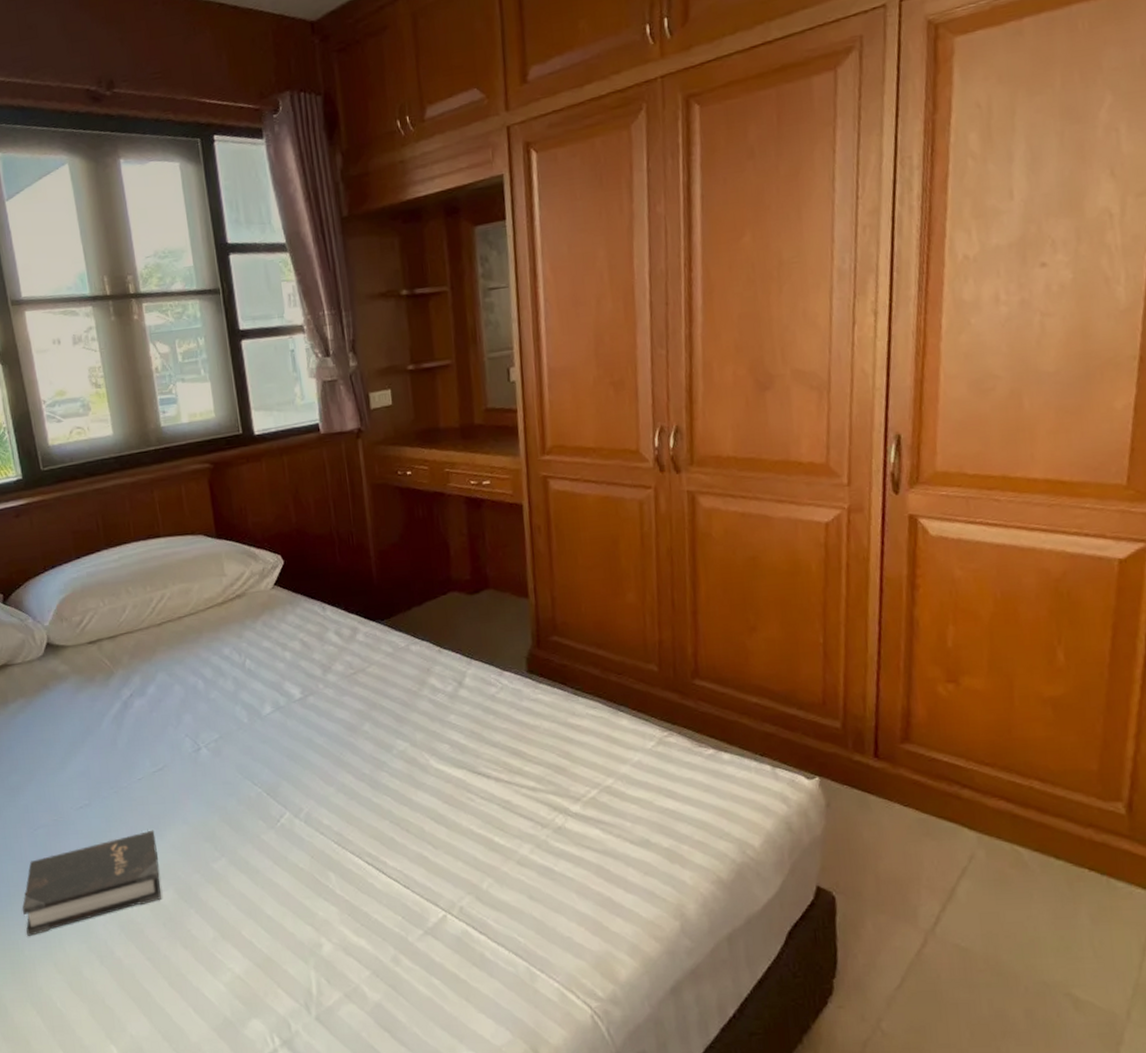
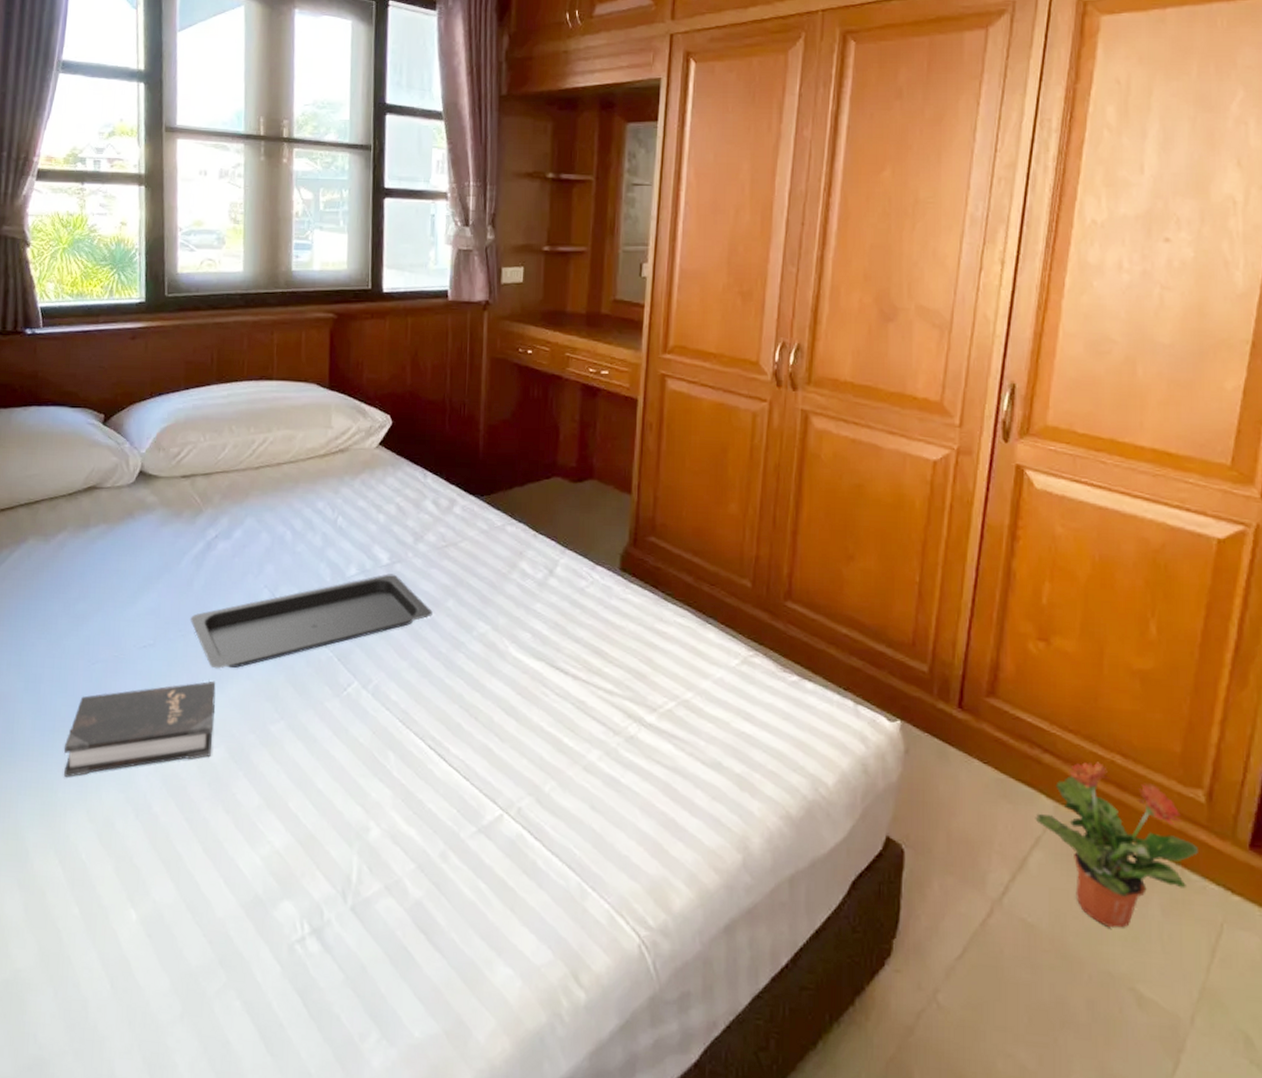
serving tray: none [119,707,351,819] -> present [190,574,433,669]
potted plant: none [959,790,1122,941] -> present [1035,762,1198,928]

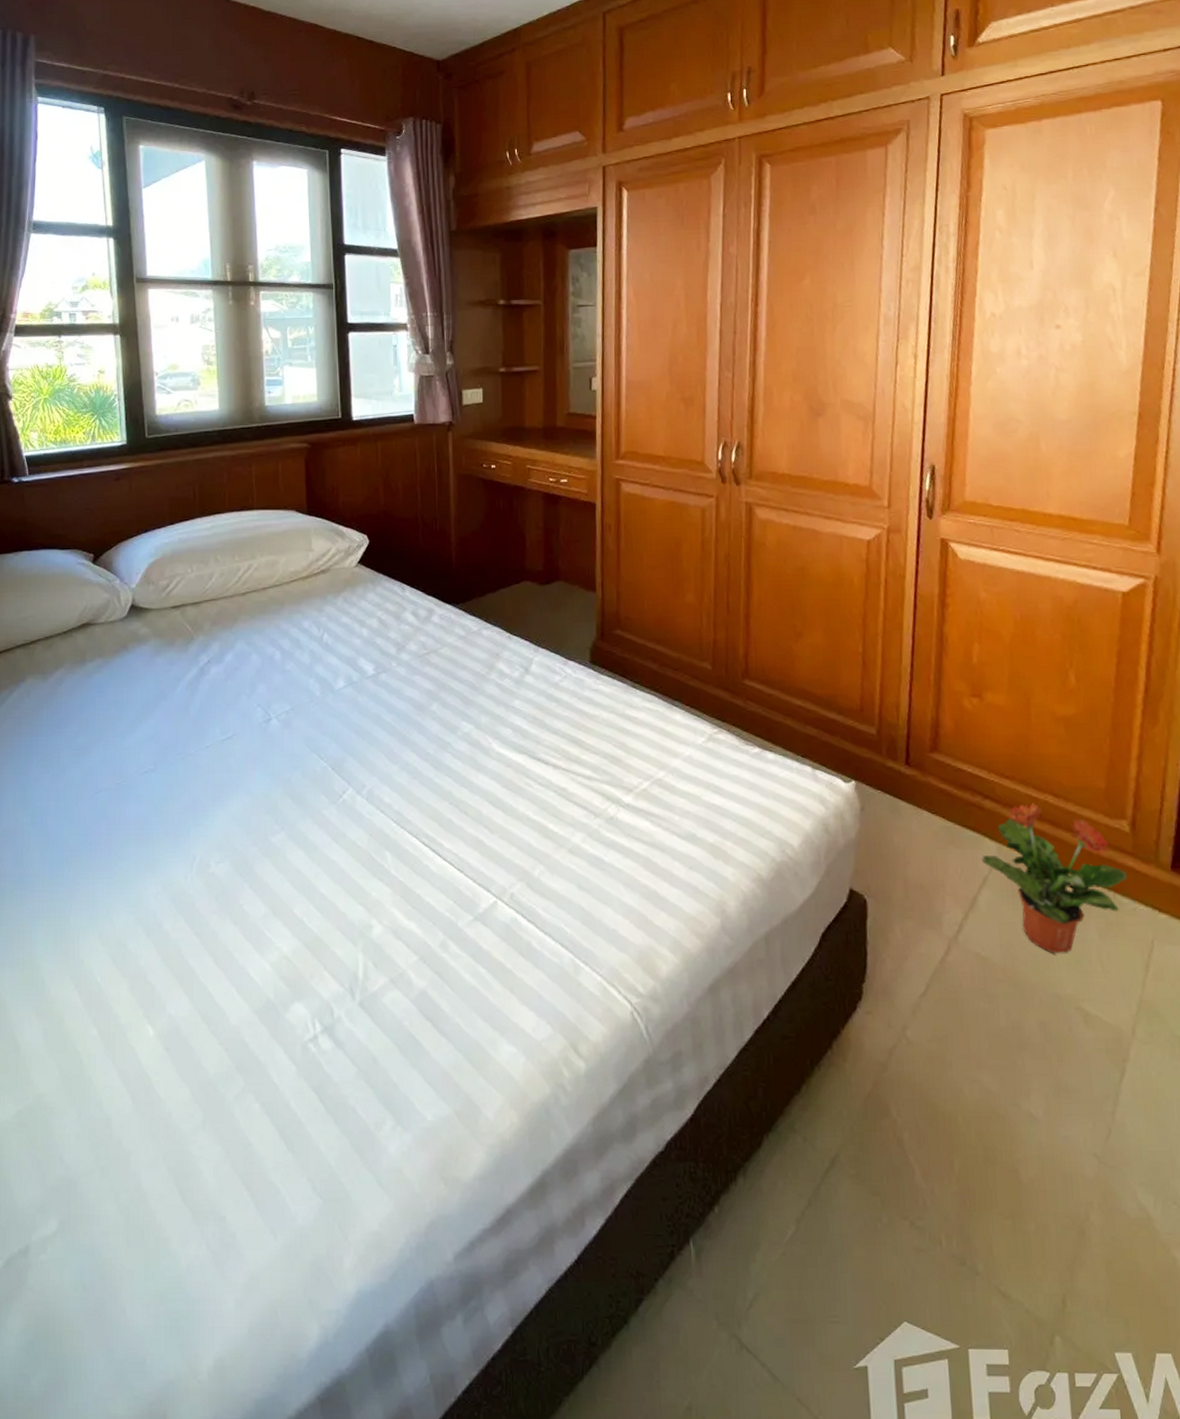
hardback book: present [64,681,216,777] -> none [73,799,217,904]
serving tray: present [190,574,433,669] -> none [188,684,419,788]

